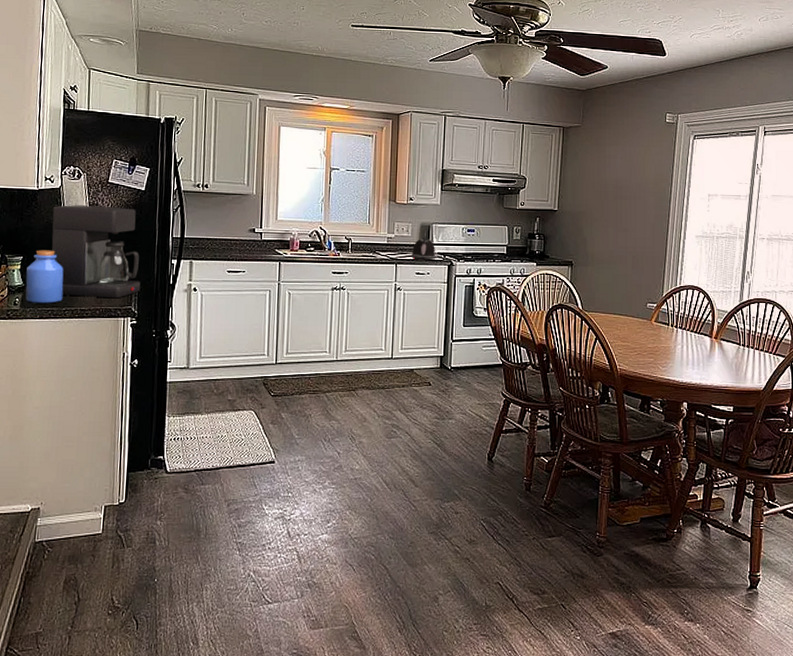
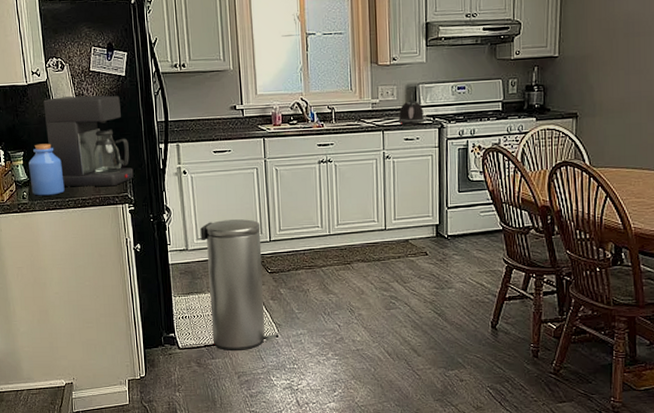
pedal bin: none [204,340,273,476] -> present [200,219,277,351]

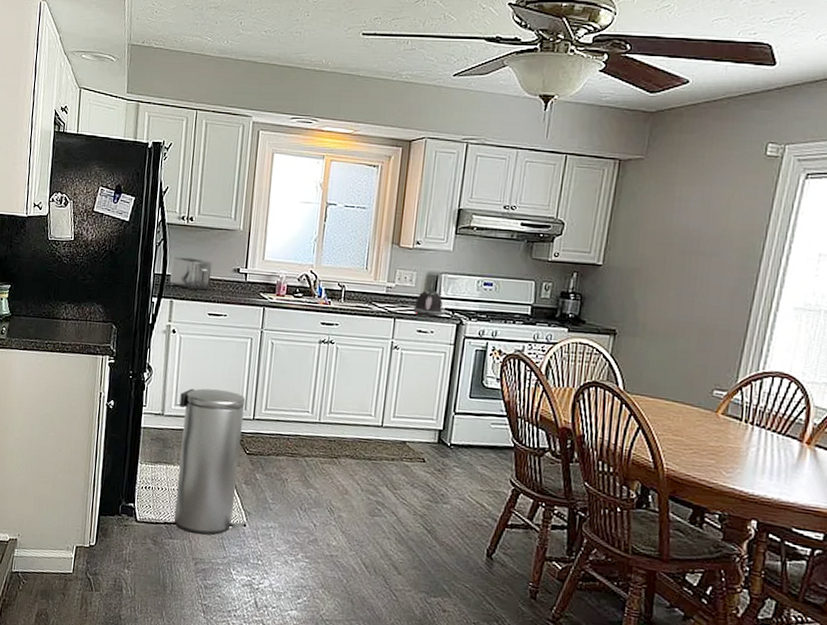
jar: present [28,143,65,196] -> none [11,279,48,335]
coffee maker: present [43,95,134,187] -> none [37,233,121,335]
toaster: none [171,102,211,132] -> present [169,256,213,290]

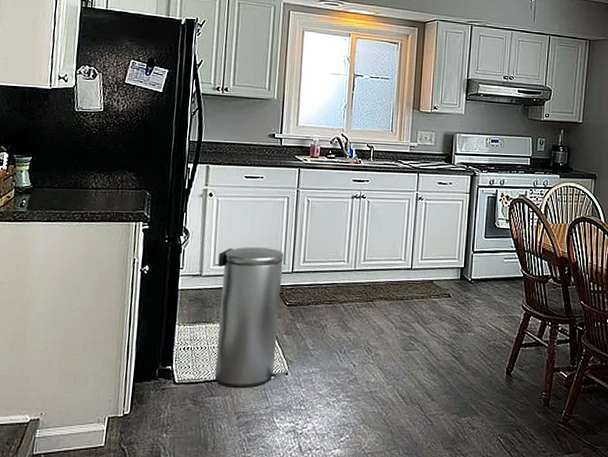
toaster: present [169,256,213,290] -> none [205,125,248,155]
kettle: present [413,279,443,316] -> none [434,138,459,170]

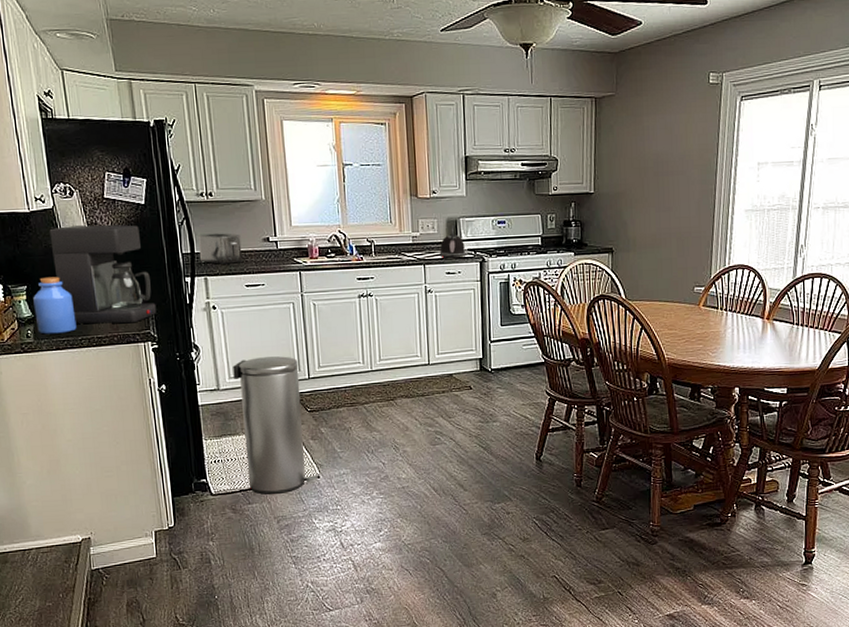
jar: none [33,150,75,206] -> present [33,276,77,335]
coffee maker: none [62,105,155,203] -> present [49,224,157,324]
toaster: none [205,125,248,155] -> present [197,233,243,265]
kettle: none [434,138,459,170] -> present [439,224,466,258]

